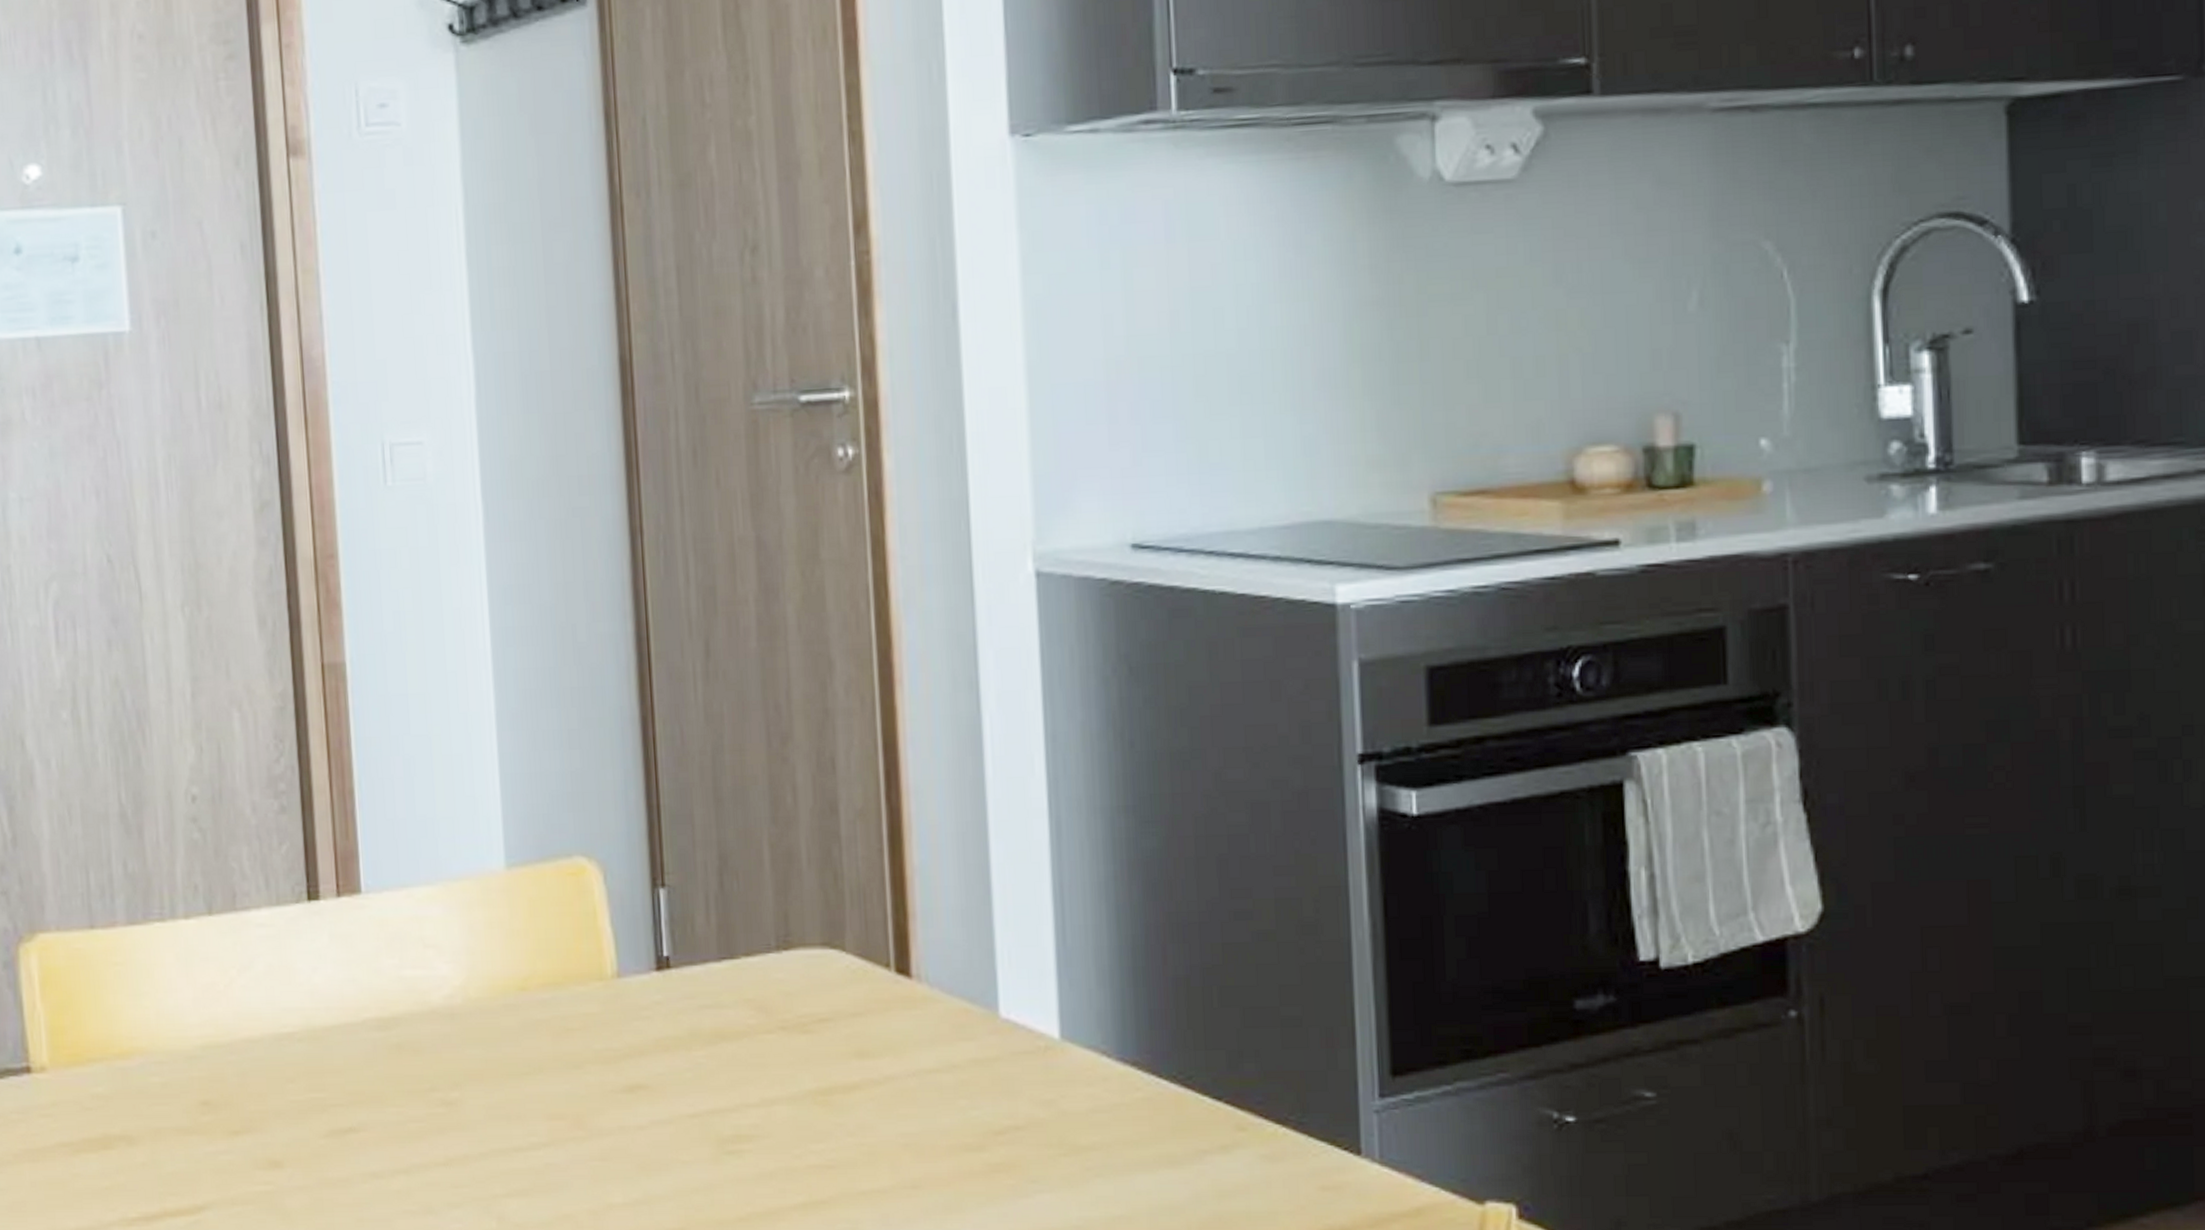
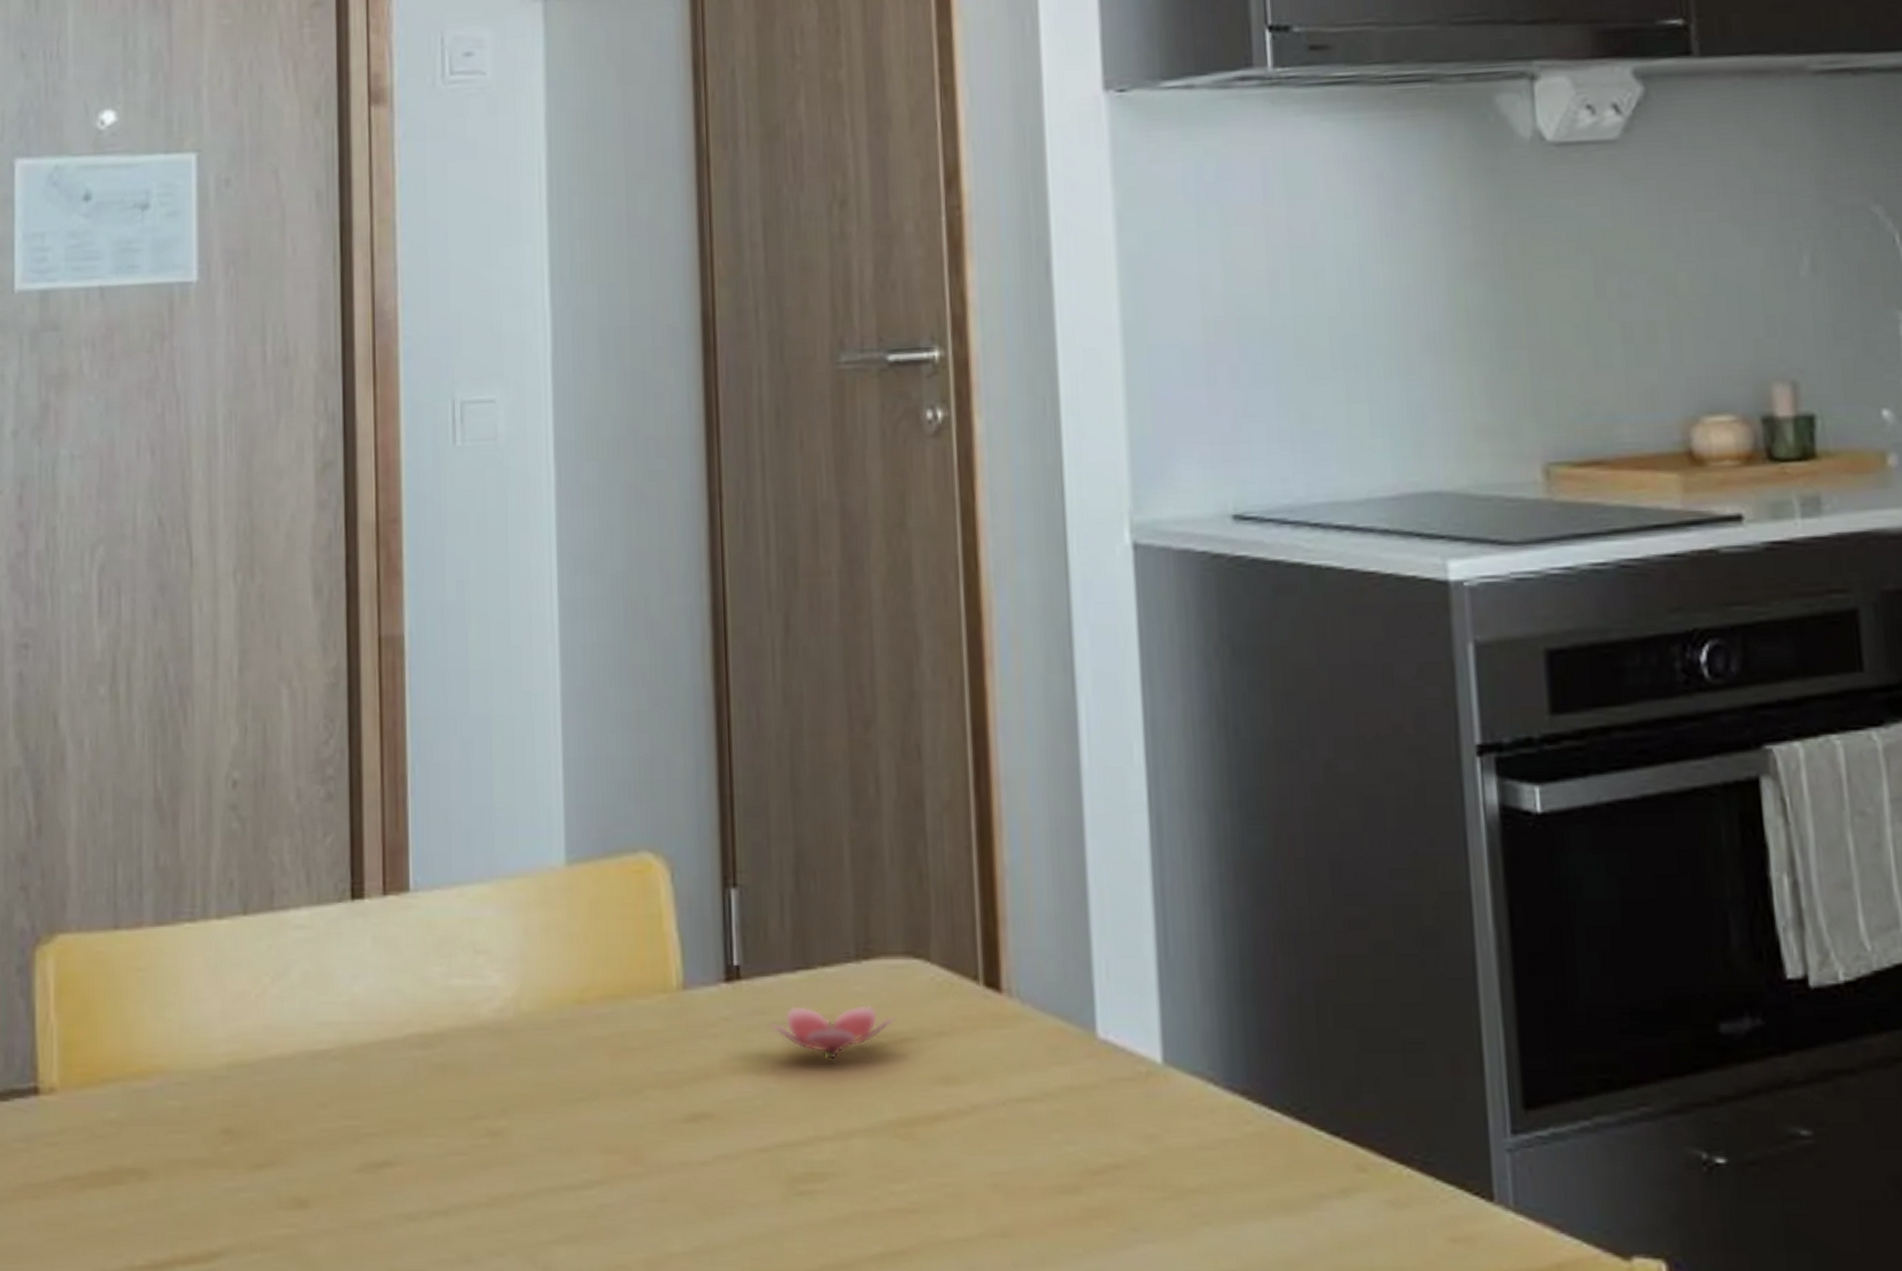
flower: none [698,989,815,1040] -> present [769,1003,897,1063]

